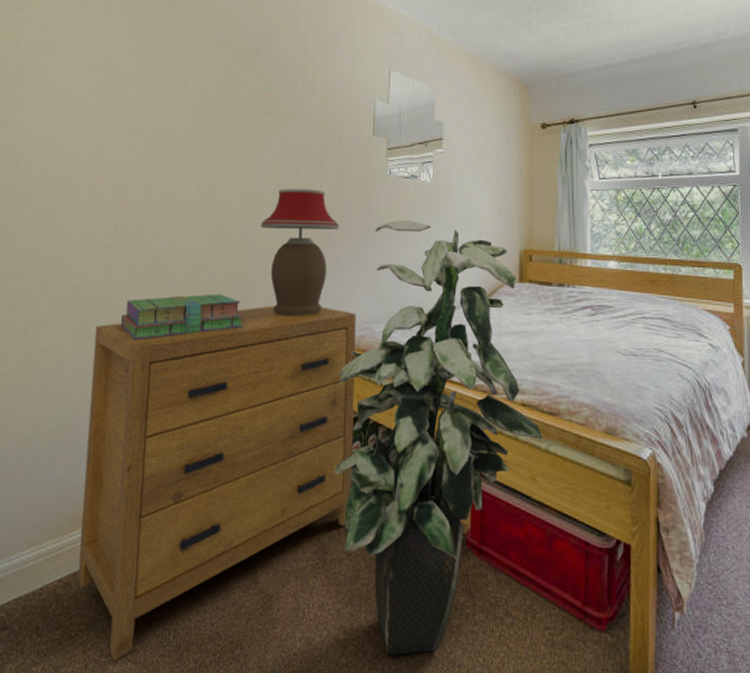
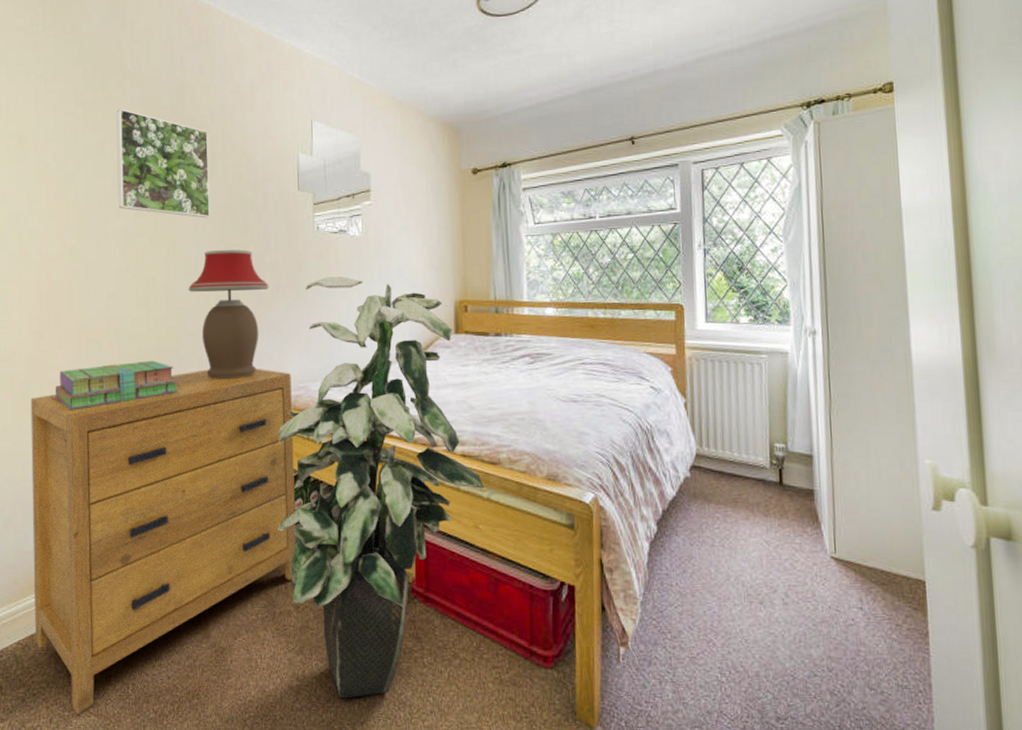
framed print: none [198,48,290,157] -> present [116,108,211,218]

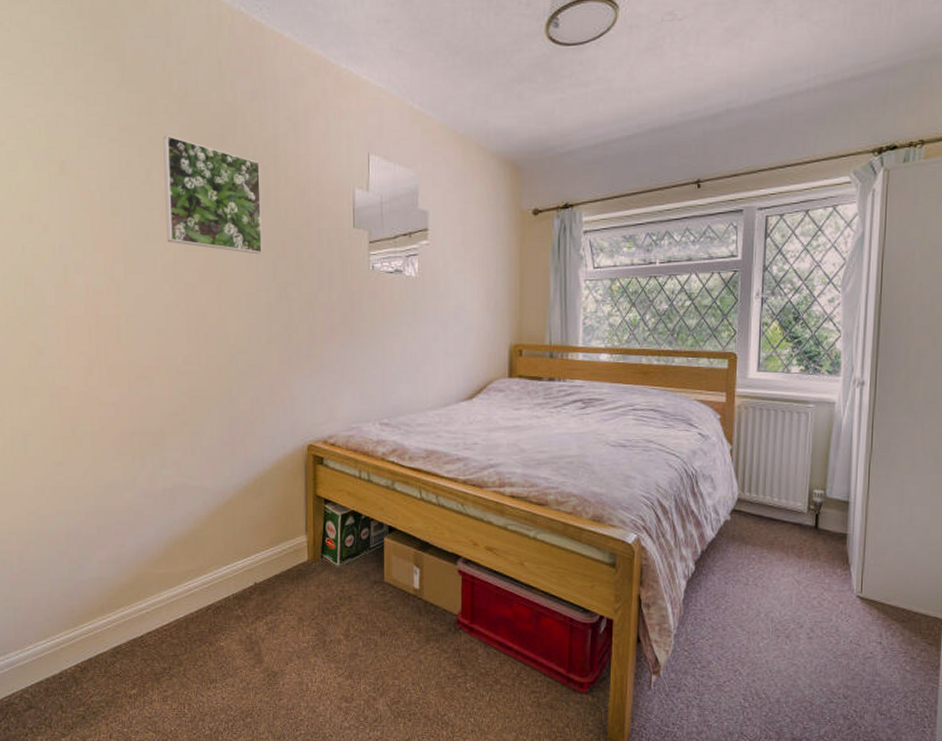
dresser: present [30,368,296,714] -> none [81,408,347,730]
stack of books: present [55,360,178,410] -> none [105,398,230,446]
table lamp: present [188,249,269,379] -> none [240,287,323,418]
indoor plant: present [276,276,484,699] -> none [328,318,531,719]

